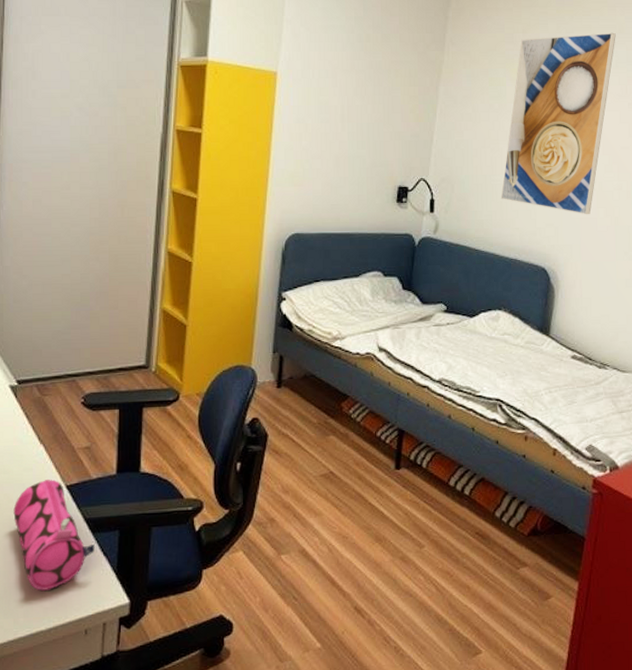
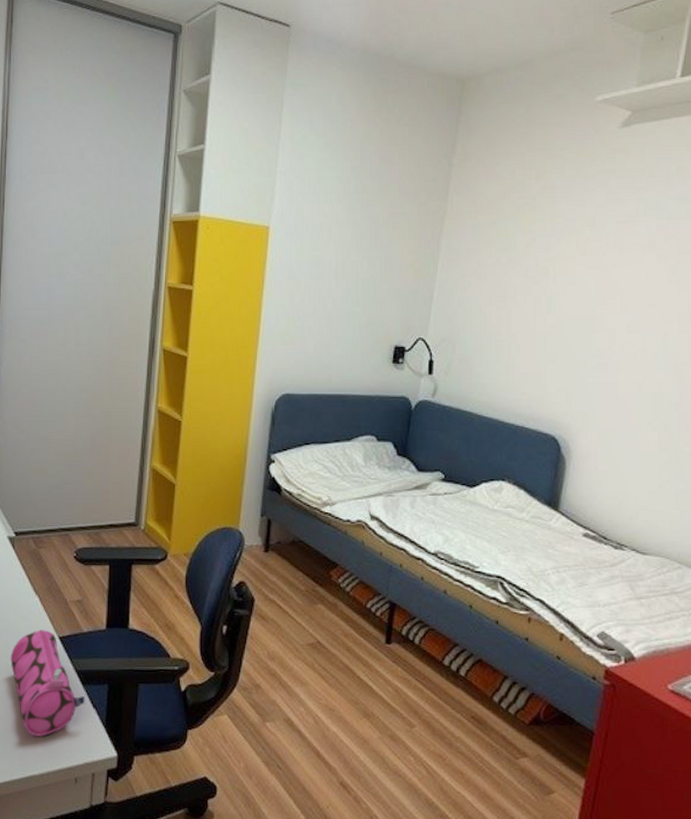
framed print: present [501,32,616,215] -> none [507,176,645,380]

